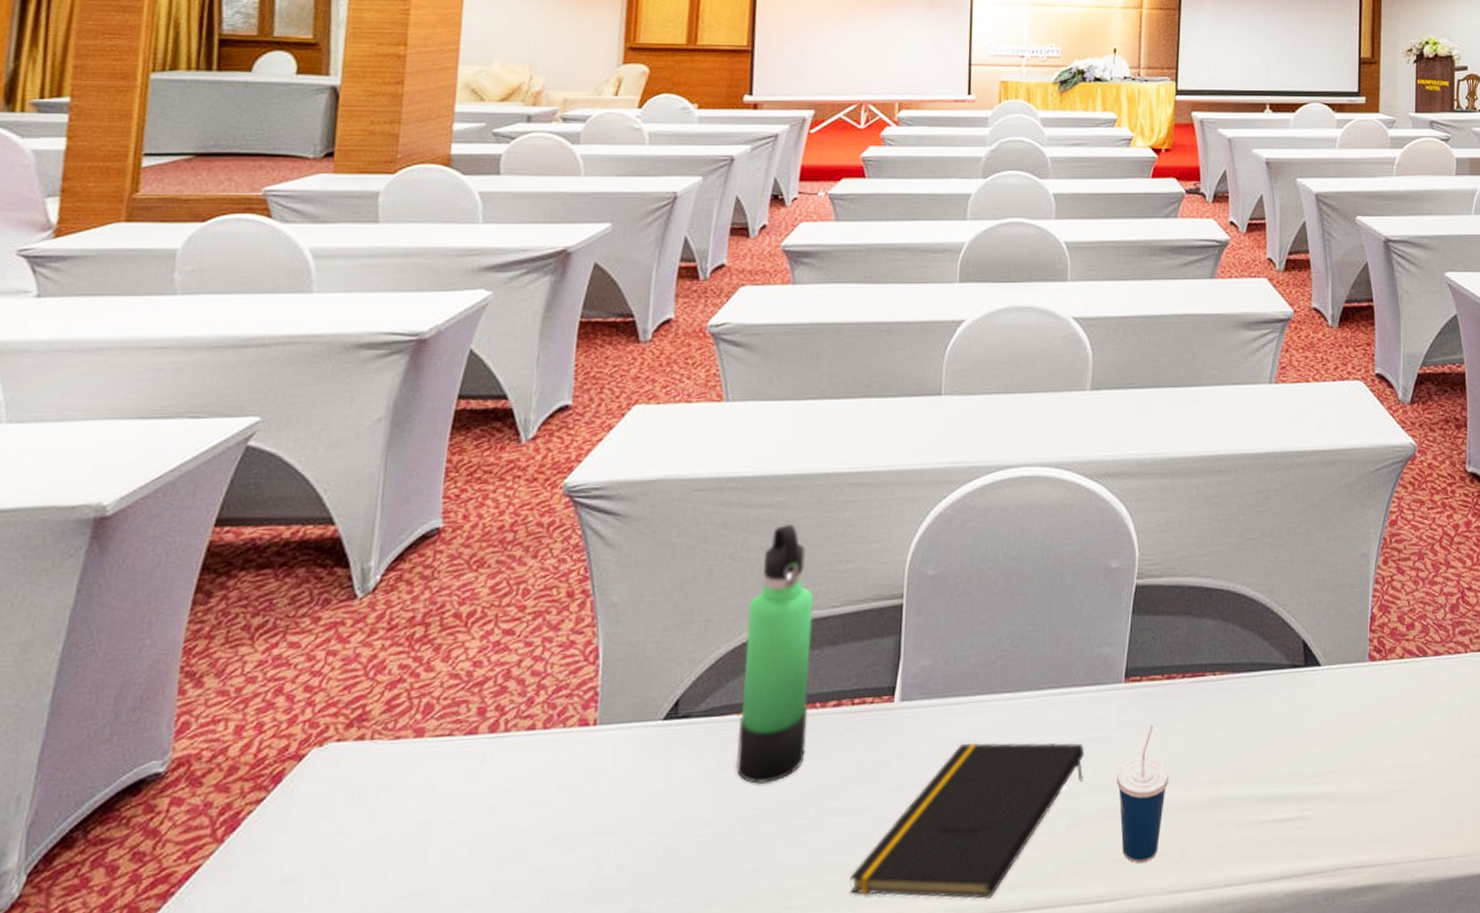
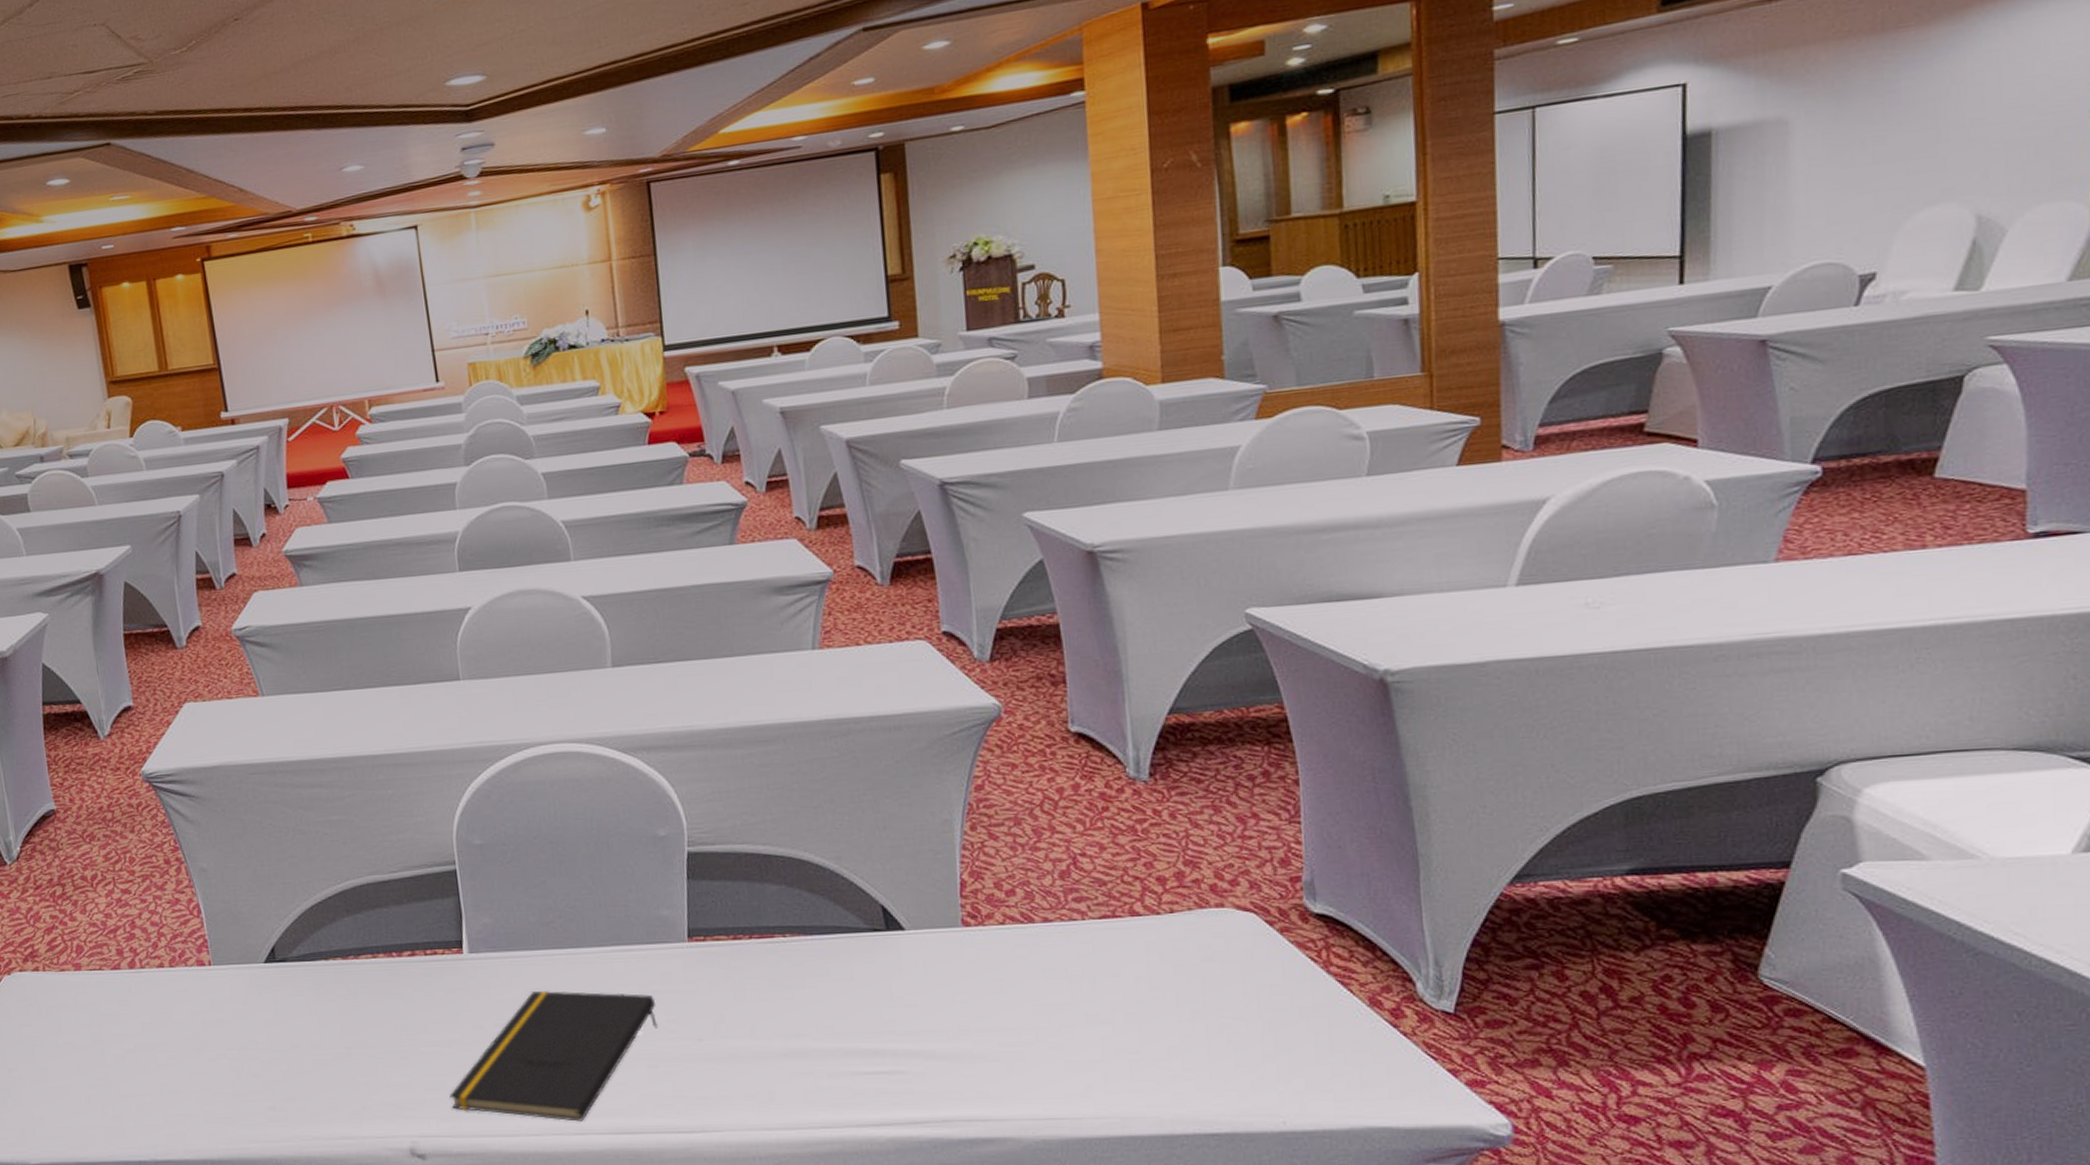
thermos bottle: present [736,523,814,784] -> none [317,800,391,1017]
cup: present [1117,725,1170,864] -> none [692,980,748,1102]

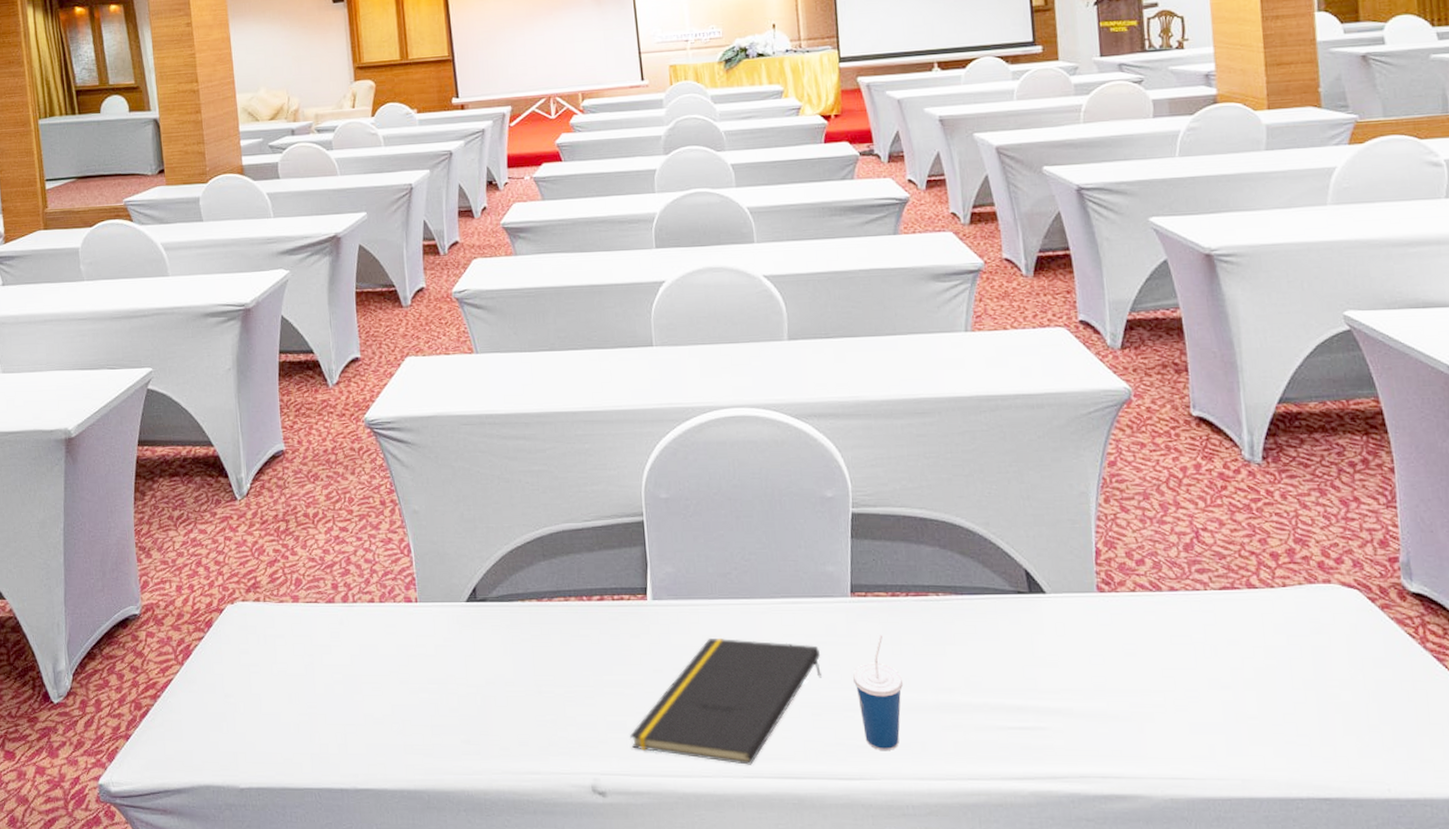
cup: none [692,980,748,1102] -> present [853,635,904,751]

